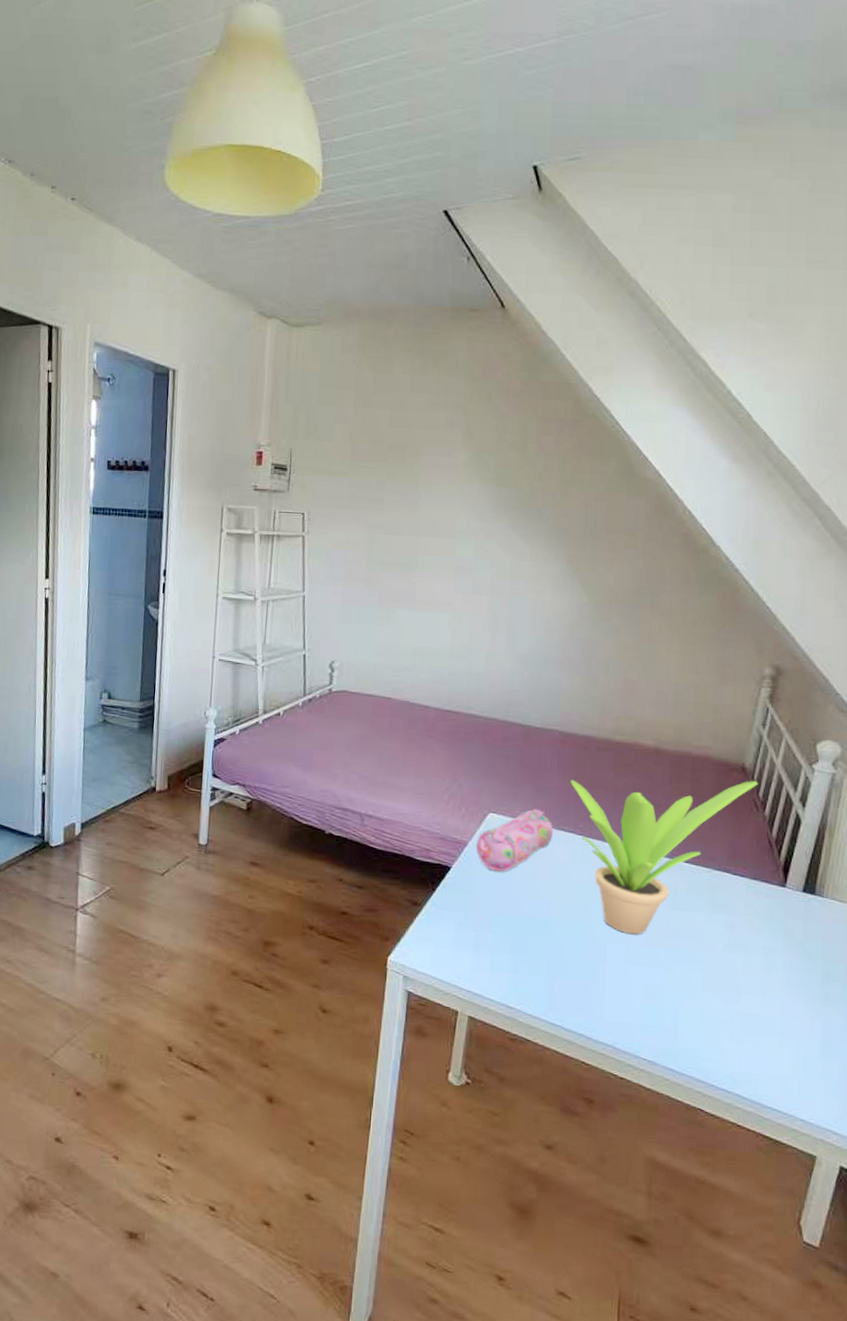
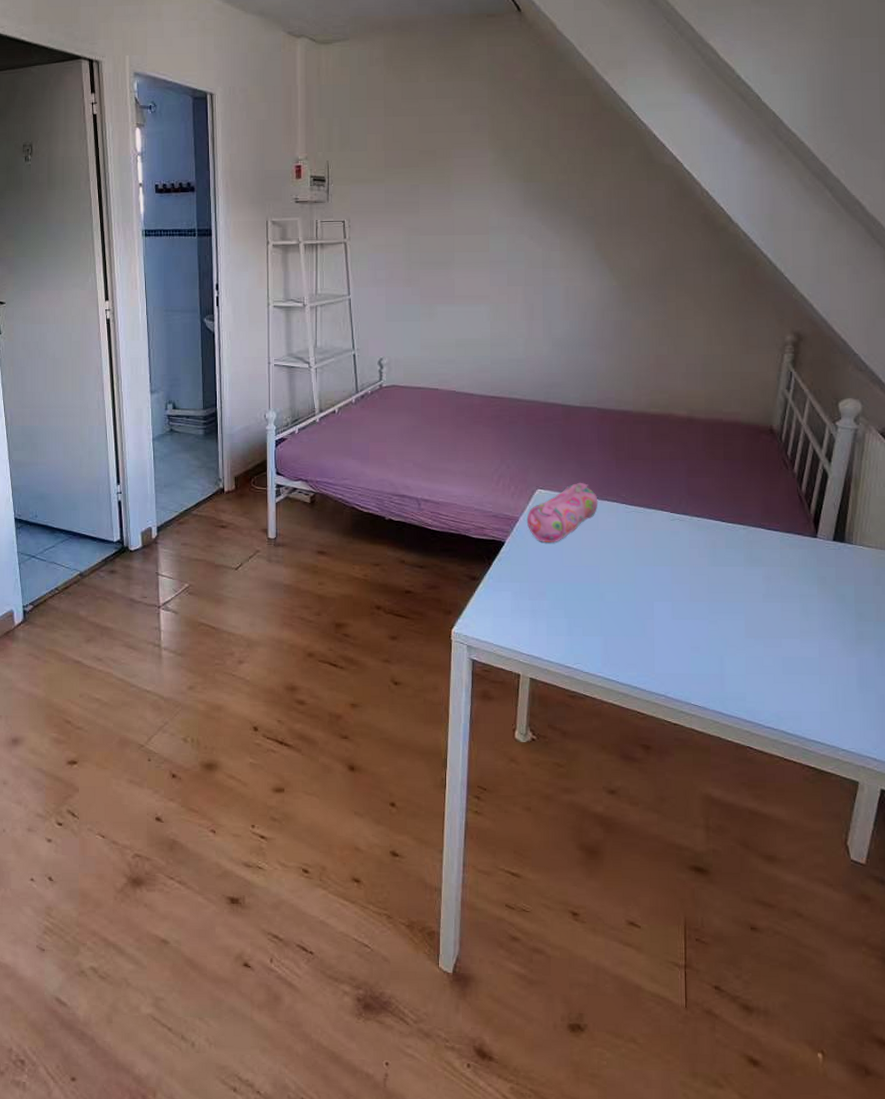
potted plant: present [569,779,758,935] -> none [610,441,786,592]

